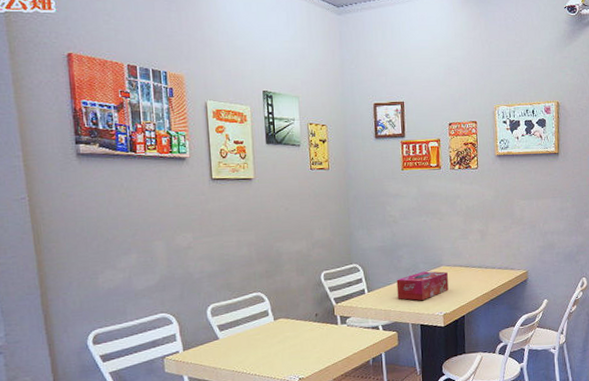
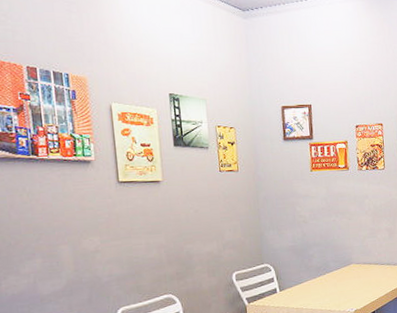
tissue box: present [396,271,449,300] -> none [307,269,359,298]

